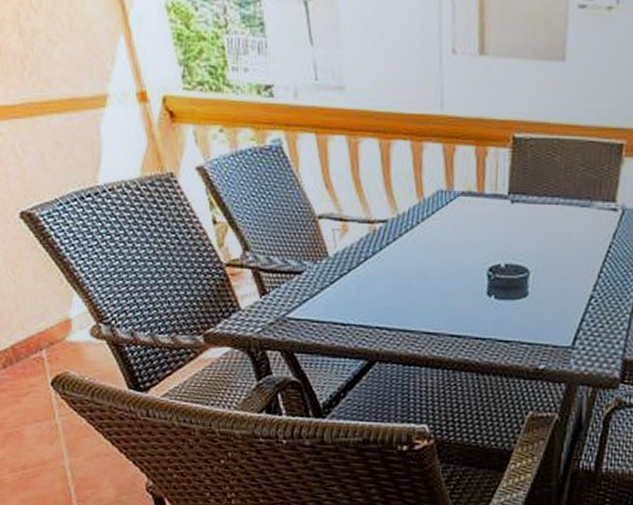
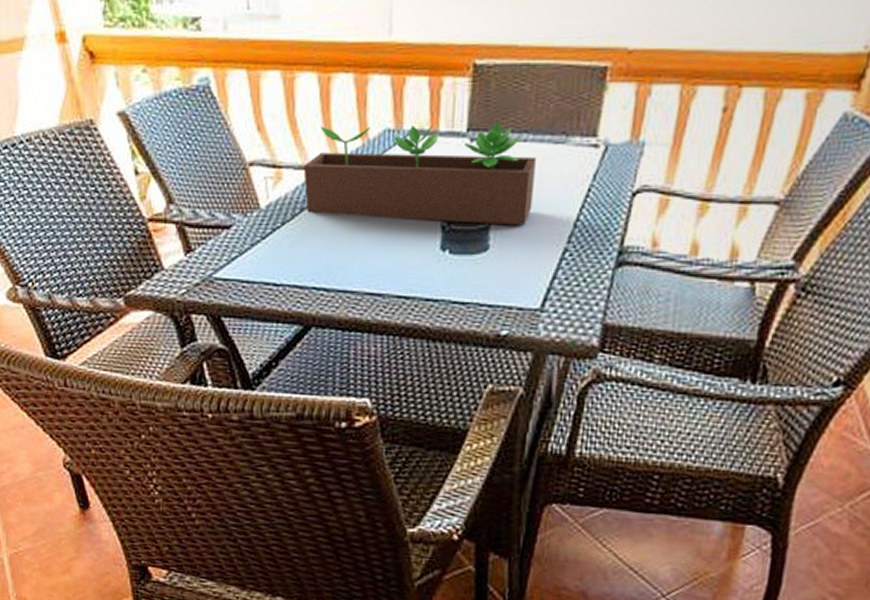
succulent planter: none [367,186,566,276] -> present [303,122,536,226]

